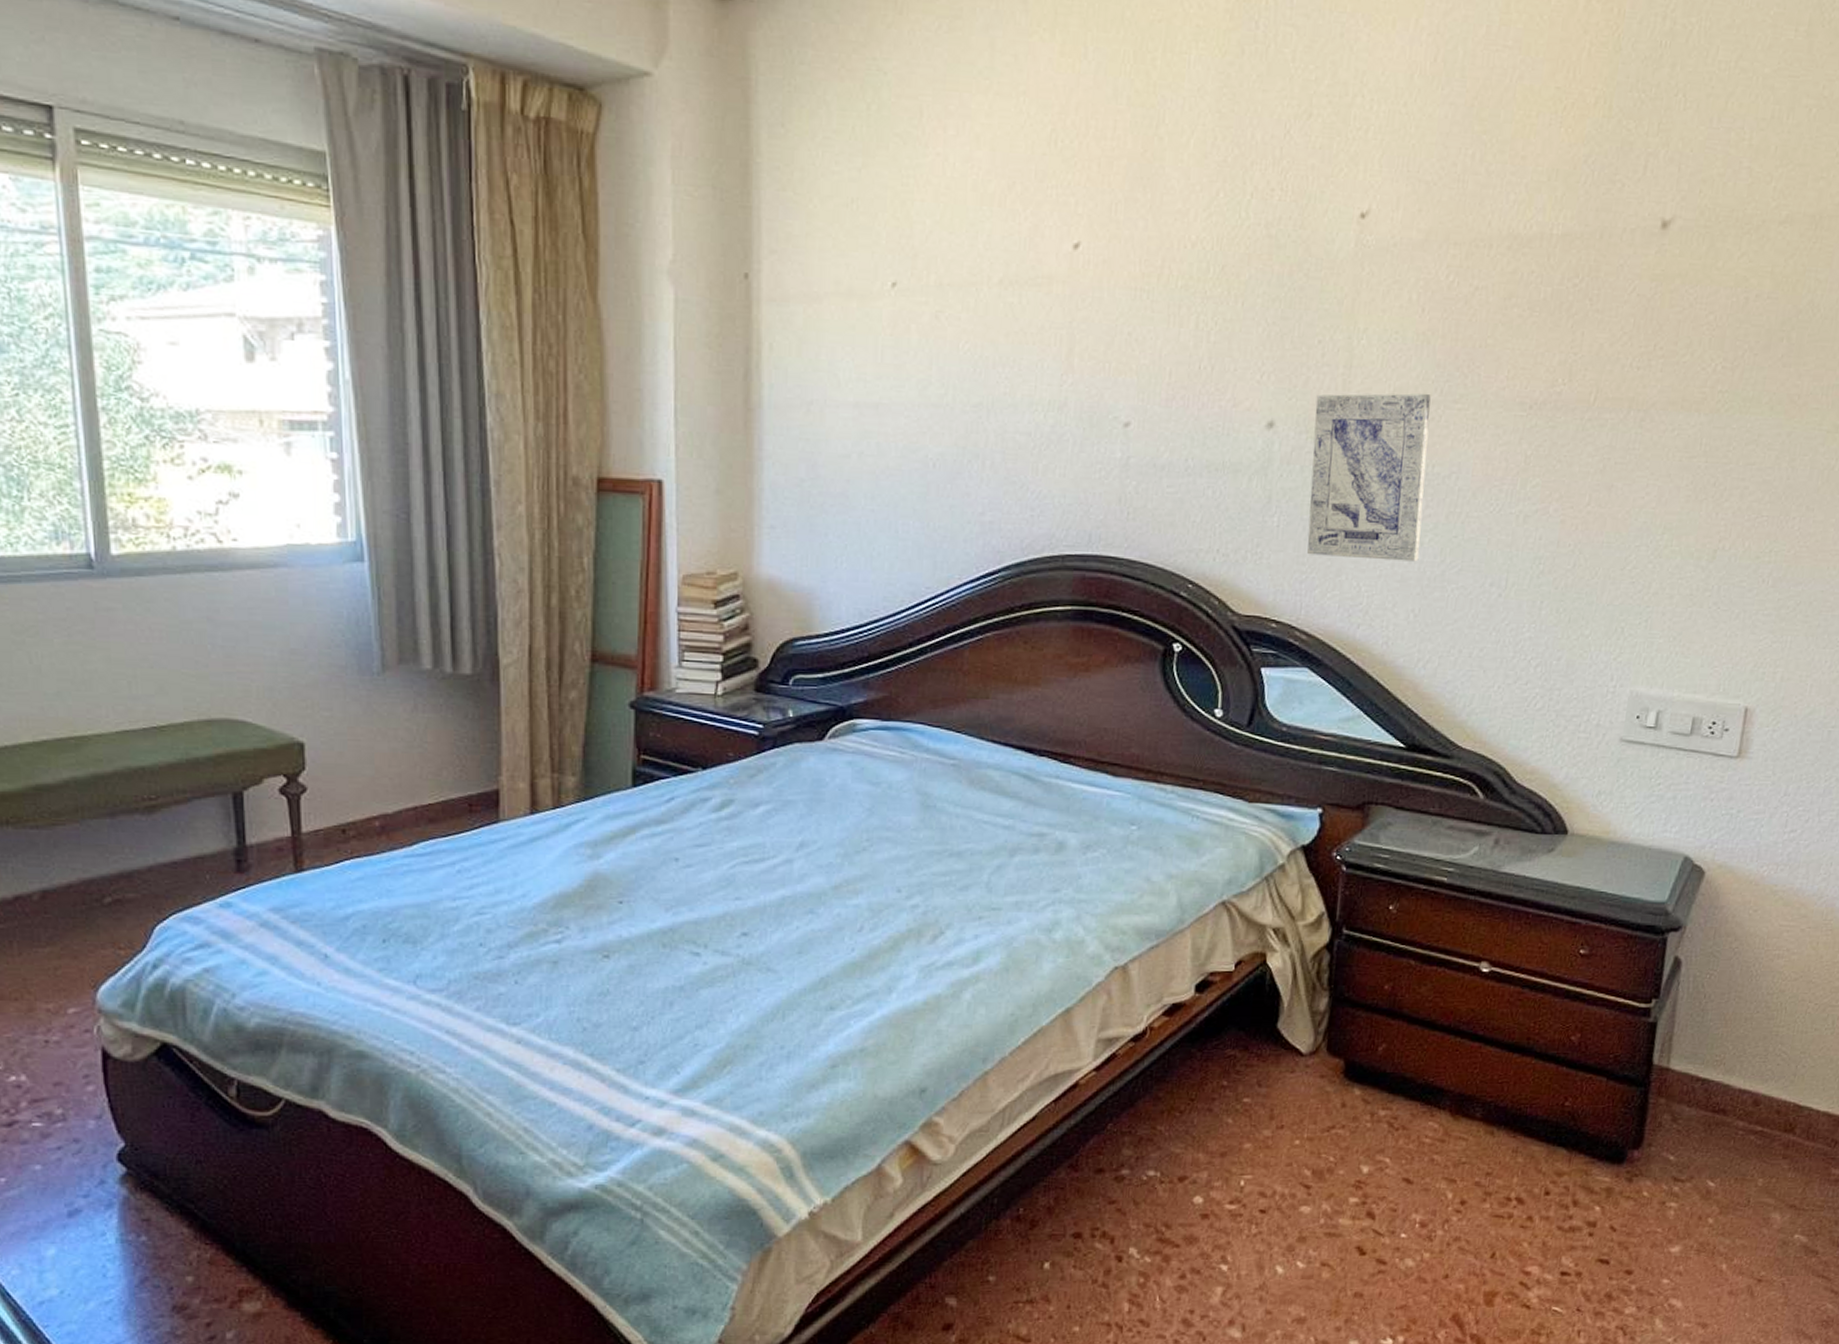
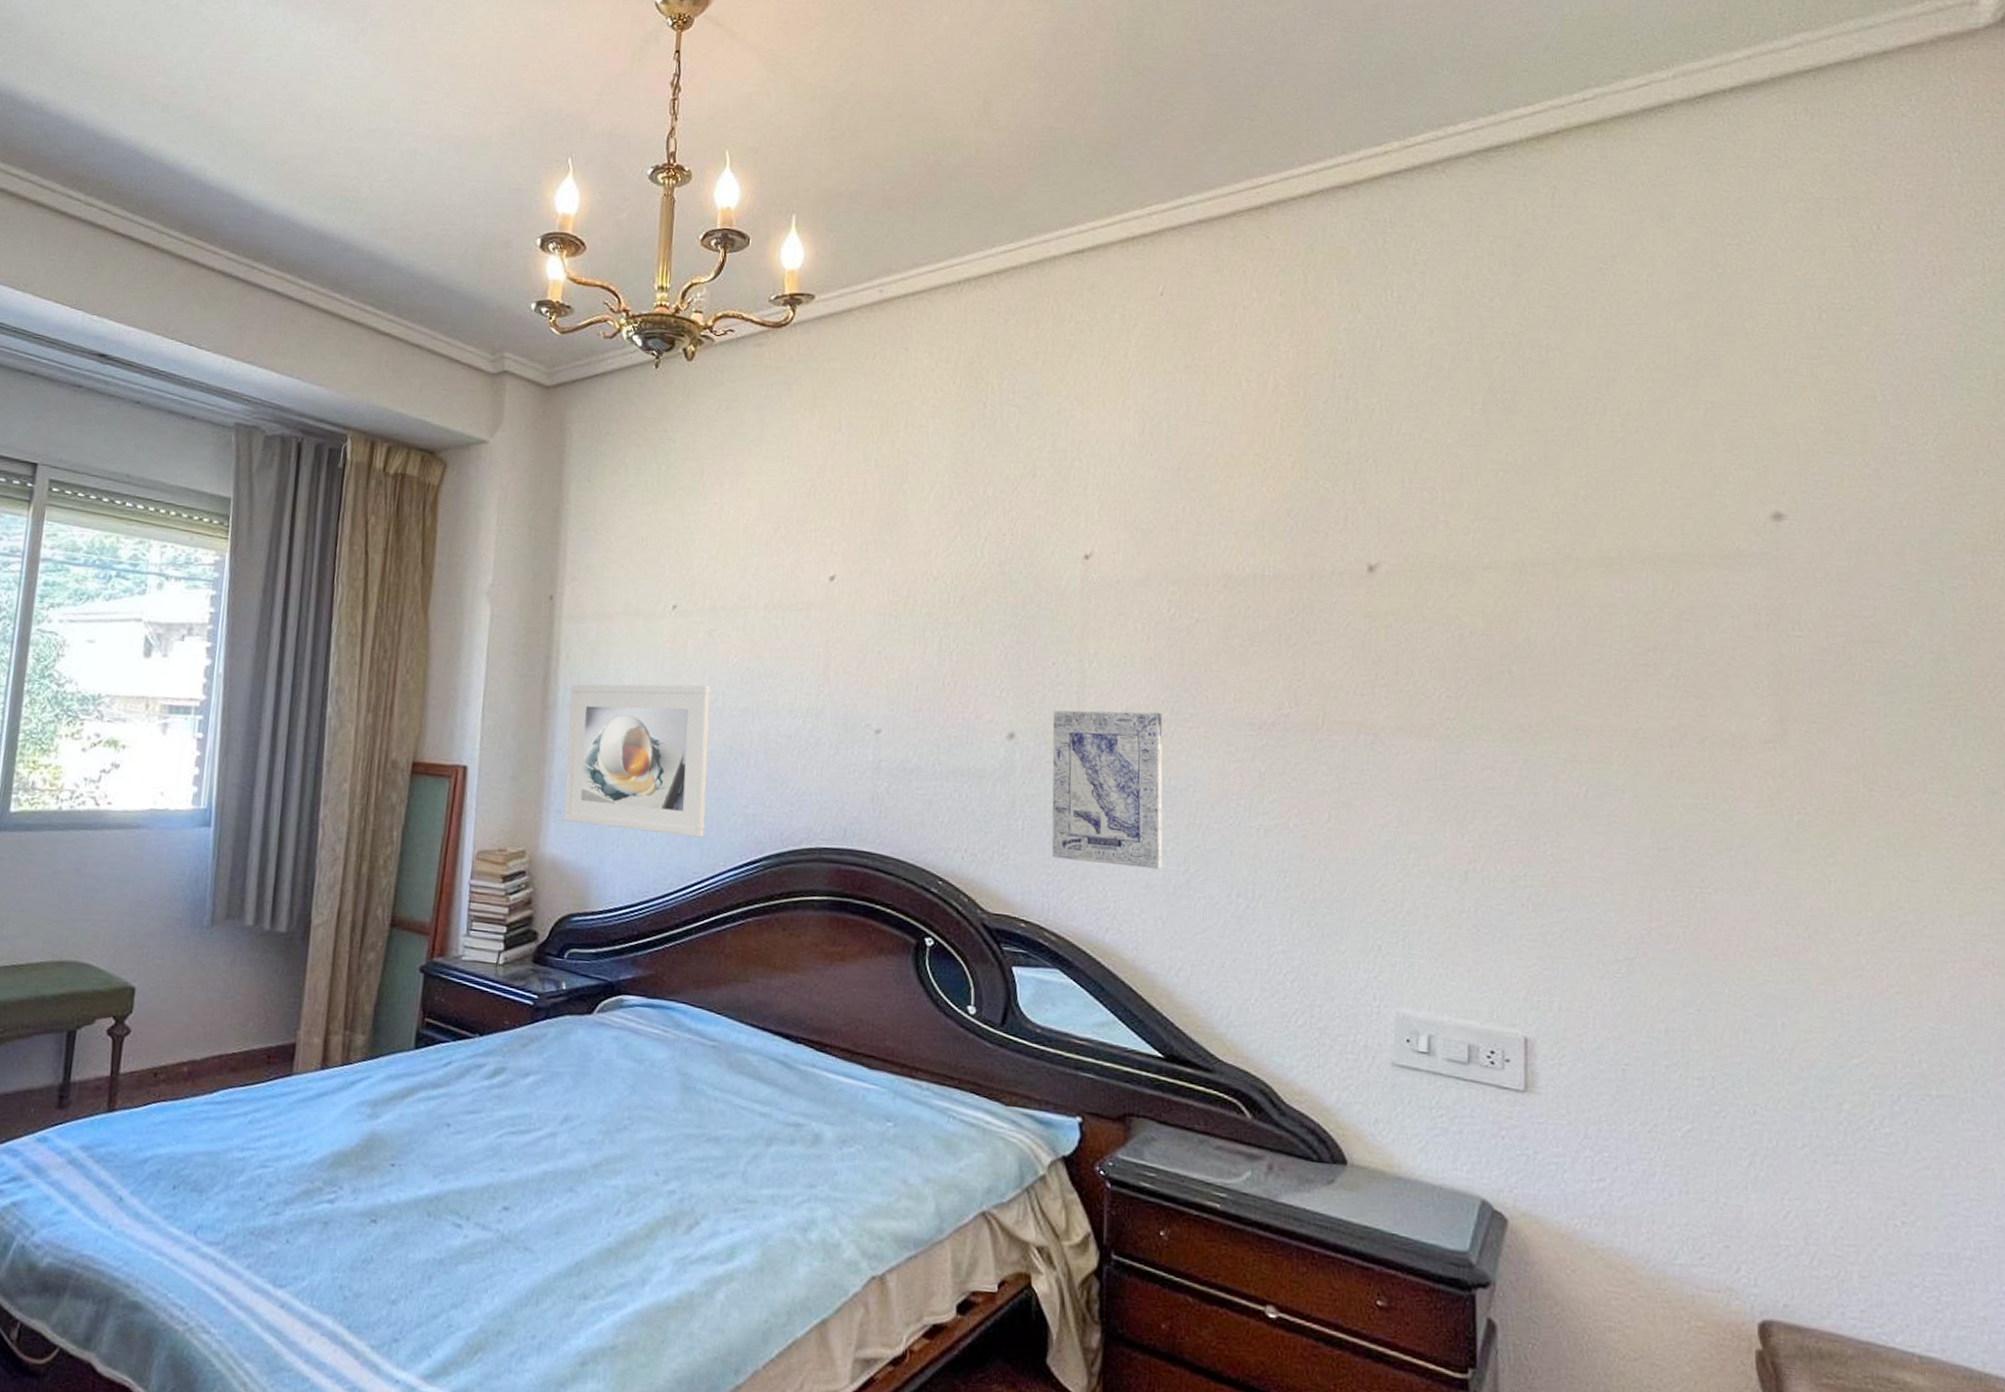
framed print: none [777,377,940,550] -> present [563,684,711,838]

